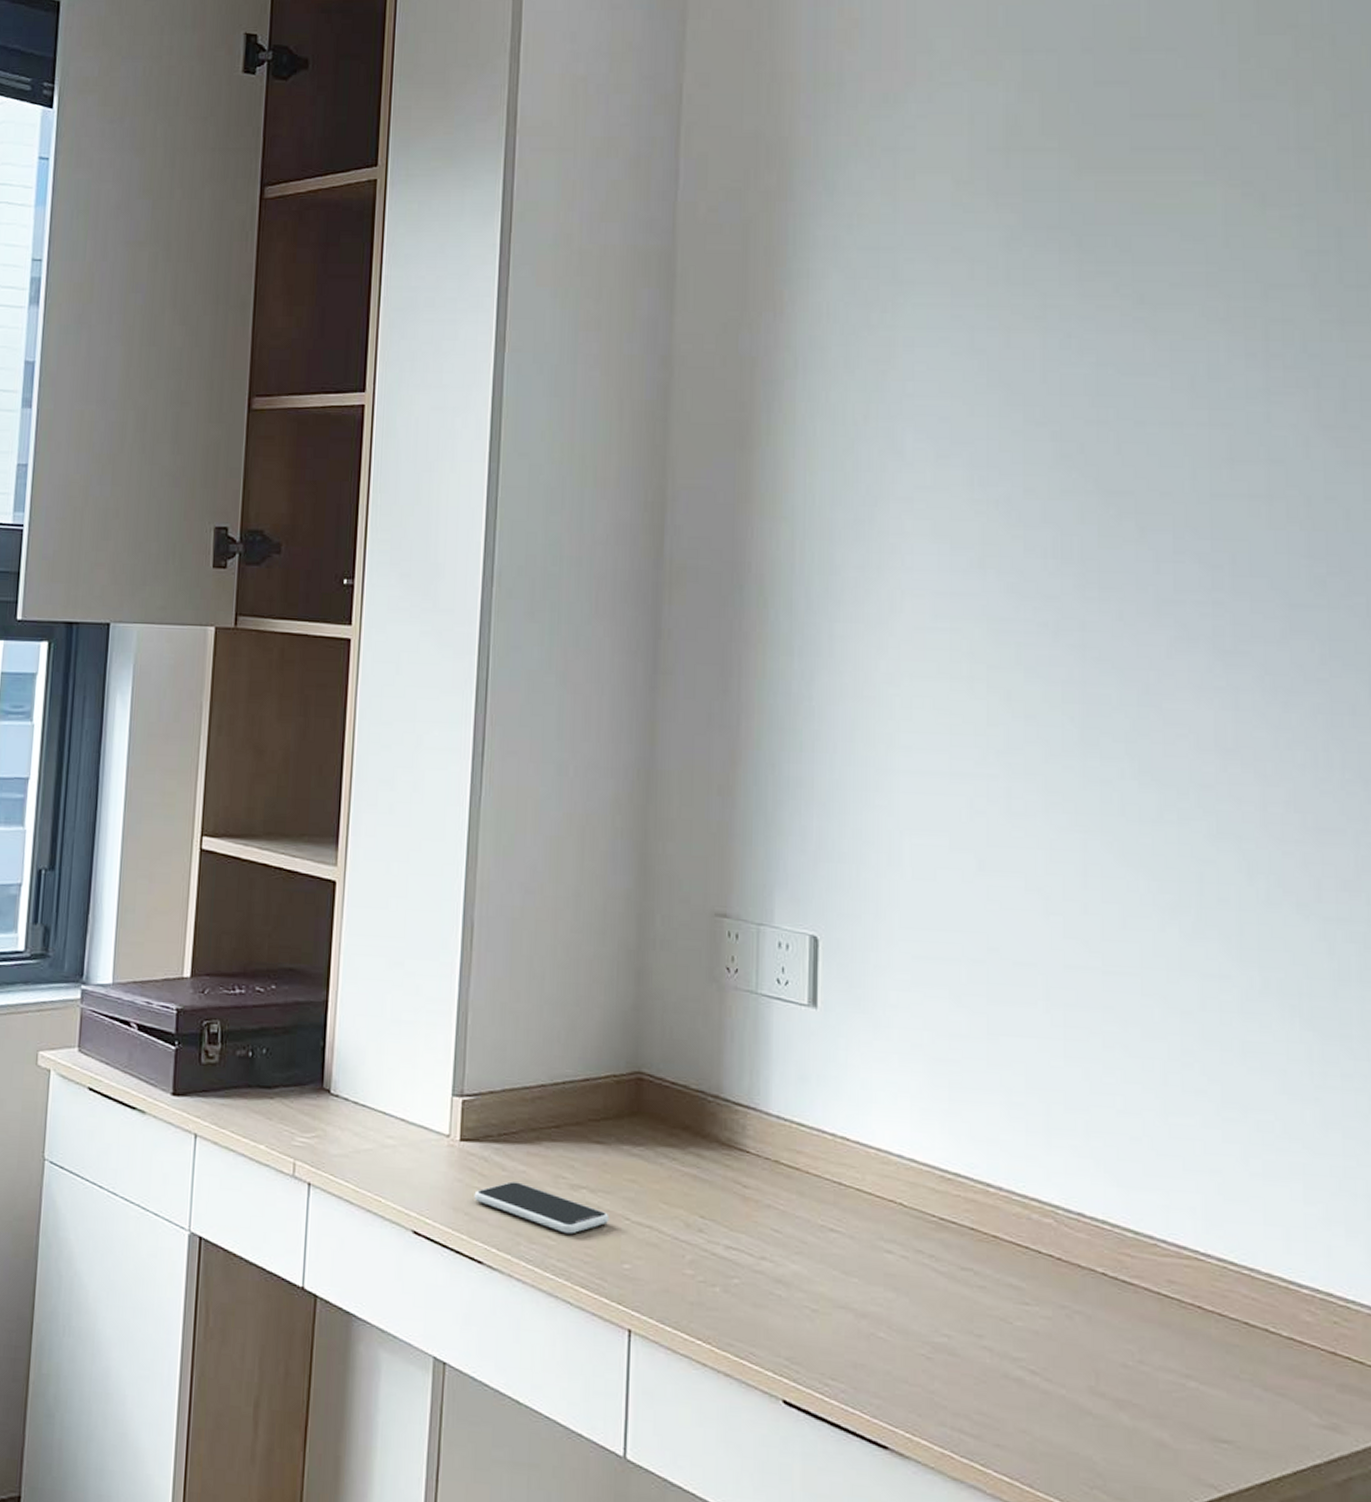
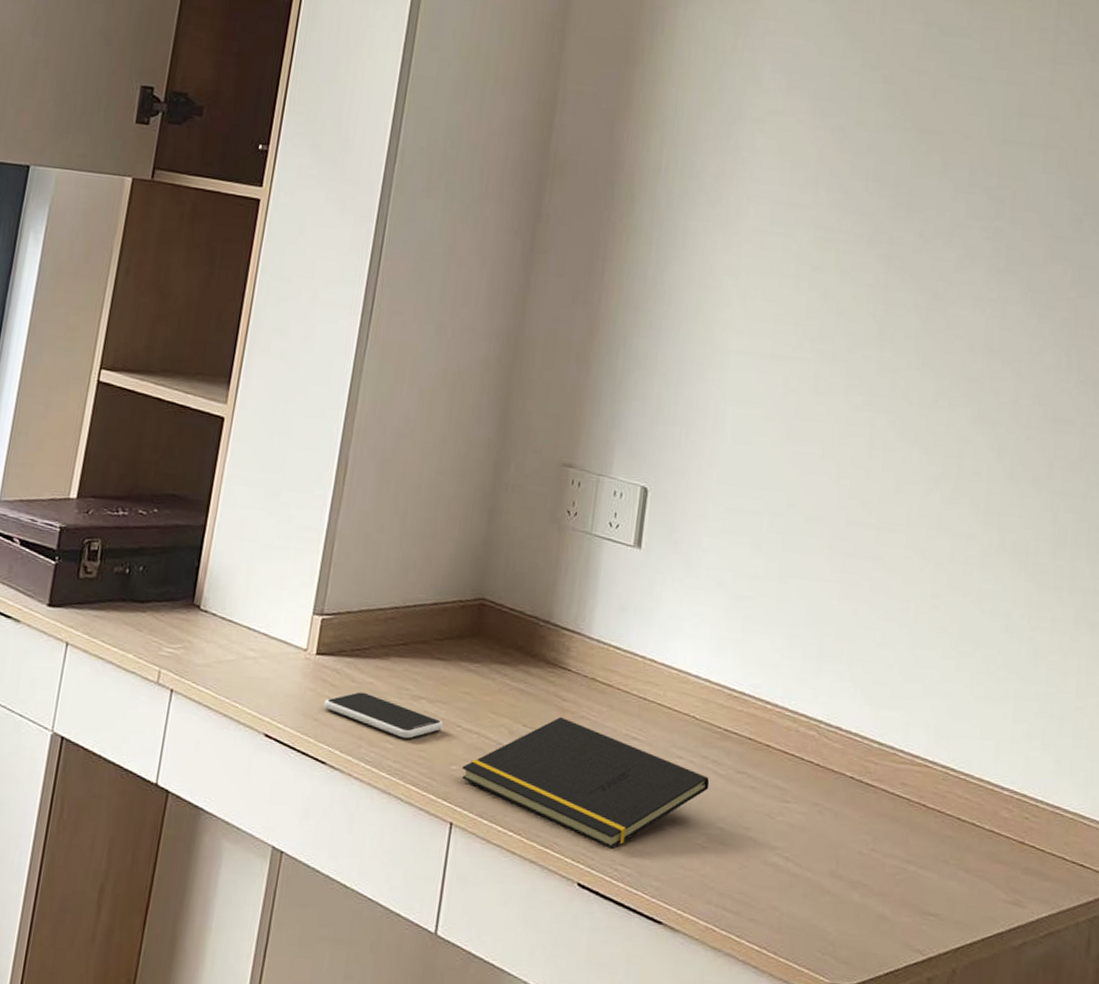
notepad: none [636,1206,928,1360] -> present [462,716,710,849]

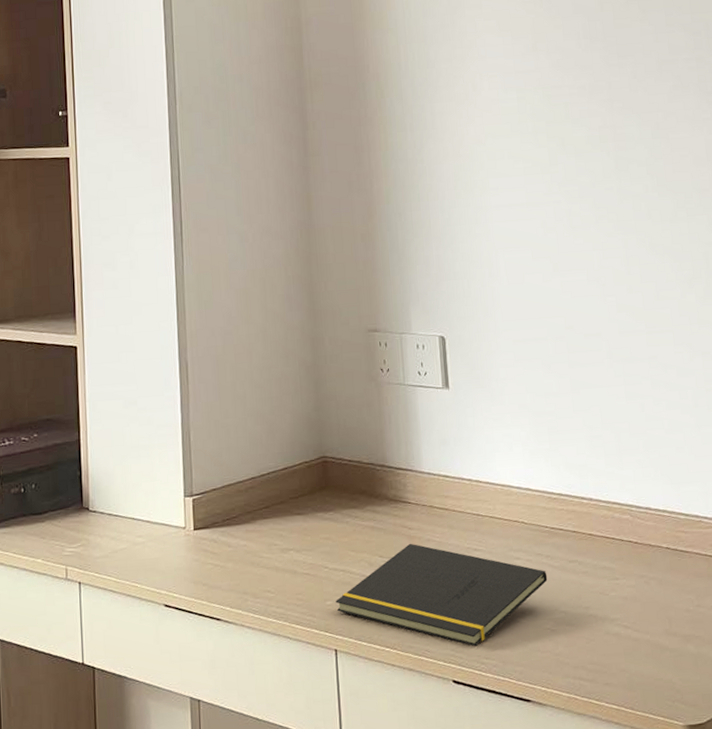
smartphone: present [324,691,444,739] -> none [209,554,313,587]

